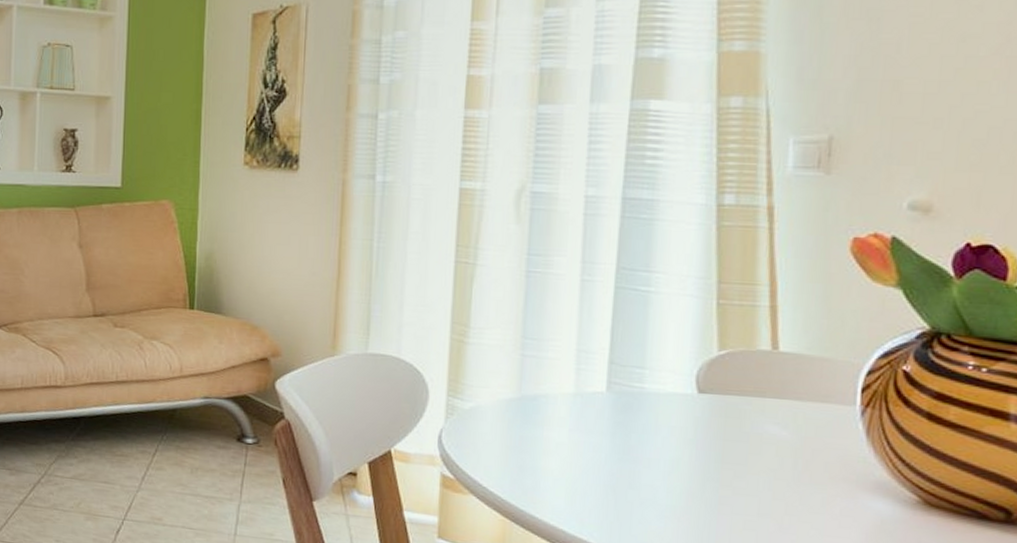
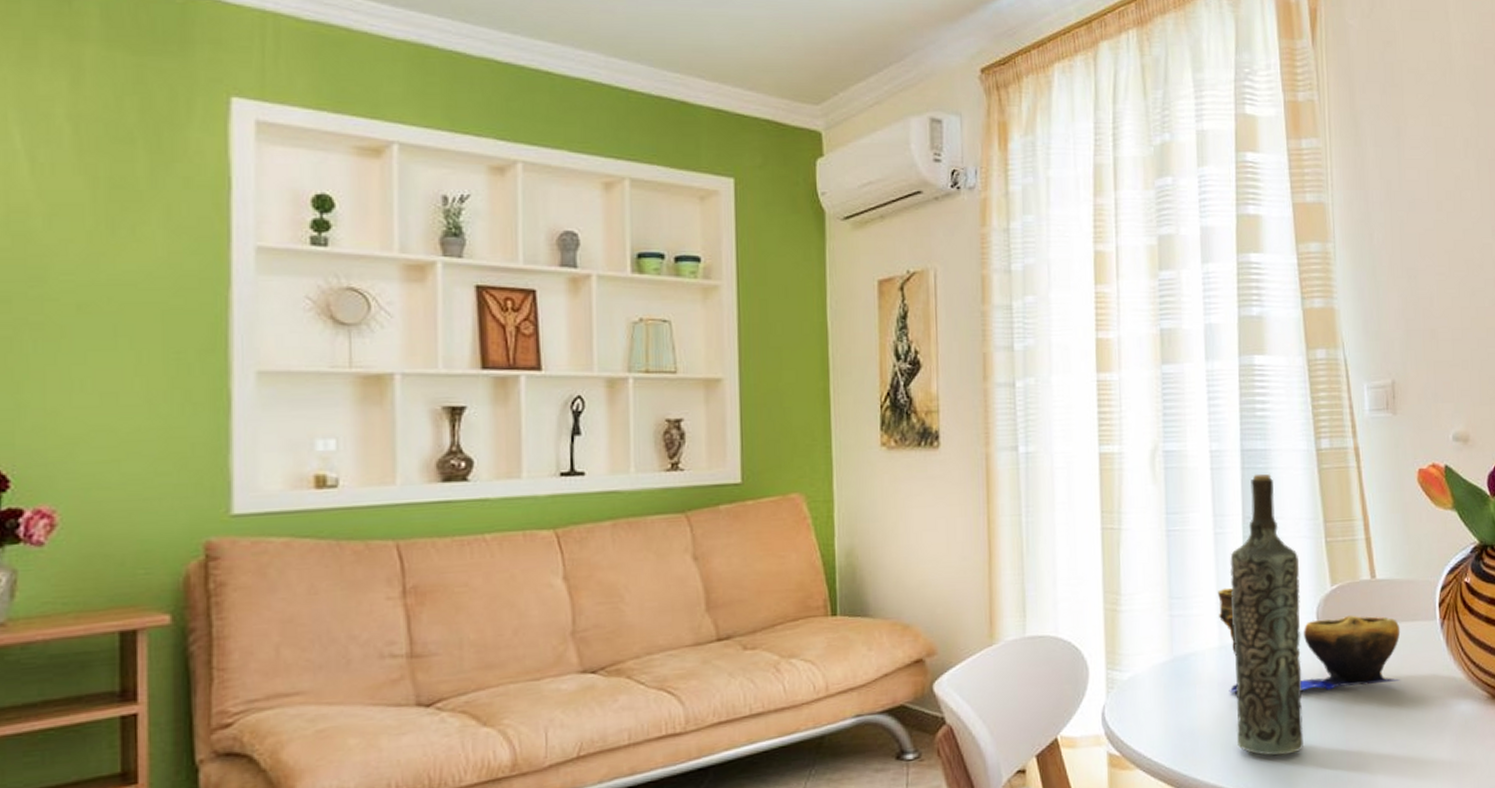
decorative bowl: none [577,336,805,463] -> present [1218,588,1401,693]
bottle: none [584,224,682,514] -> present [1229,473,1303,756]

